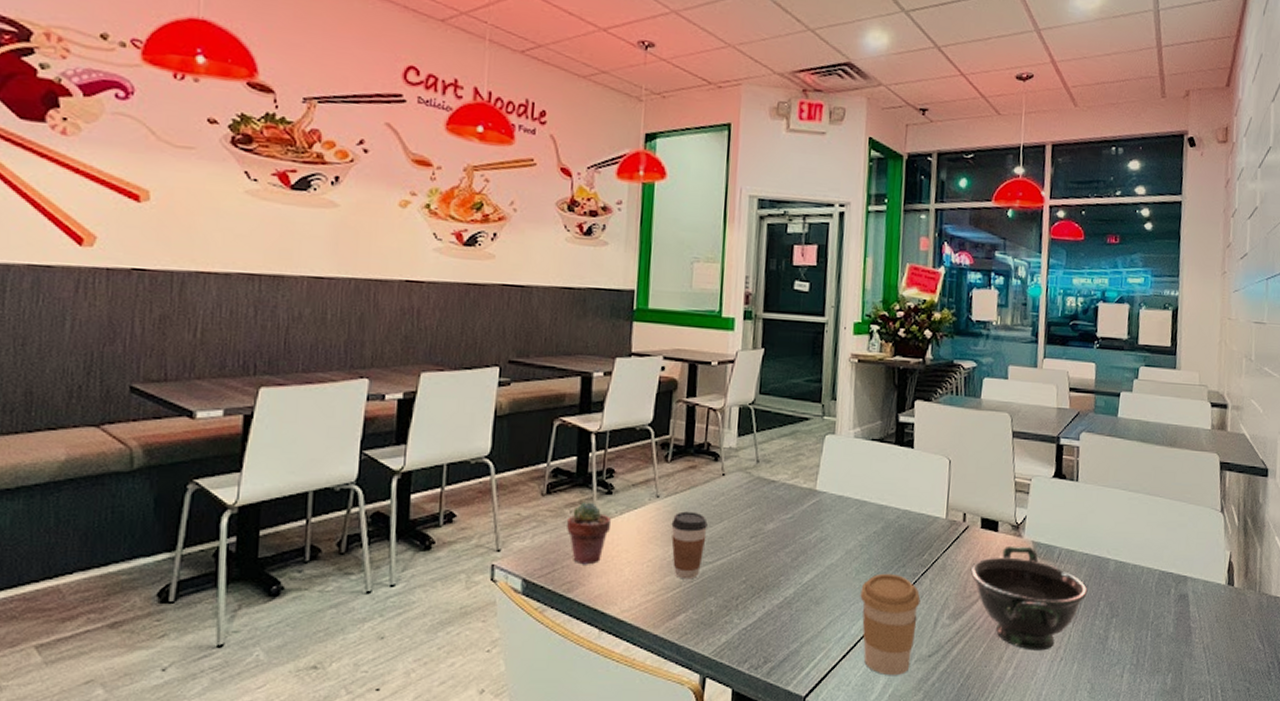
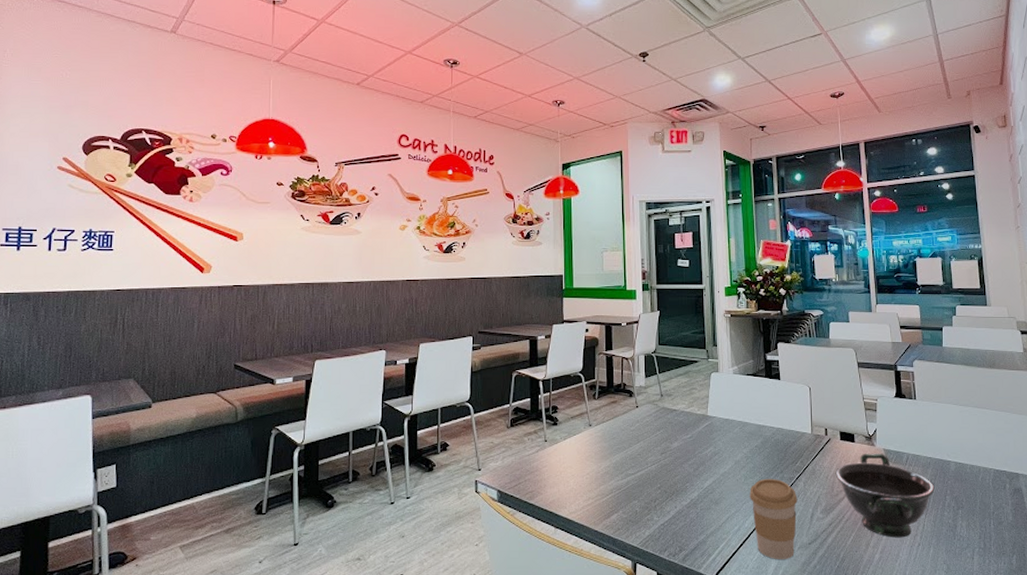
potted succulent: present [567,501,611,565] -> none [527,431,557,479]
coffee cup: present [671,511,708,580] -> none [601,436,628,488]

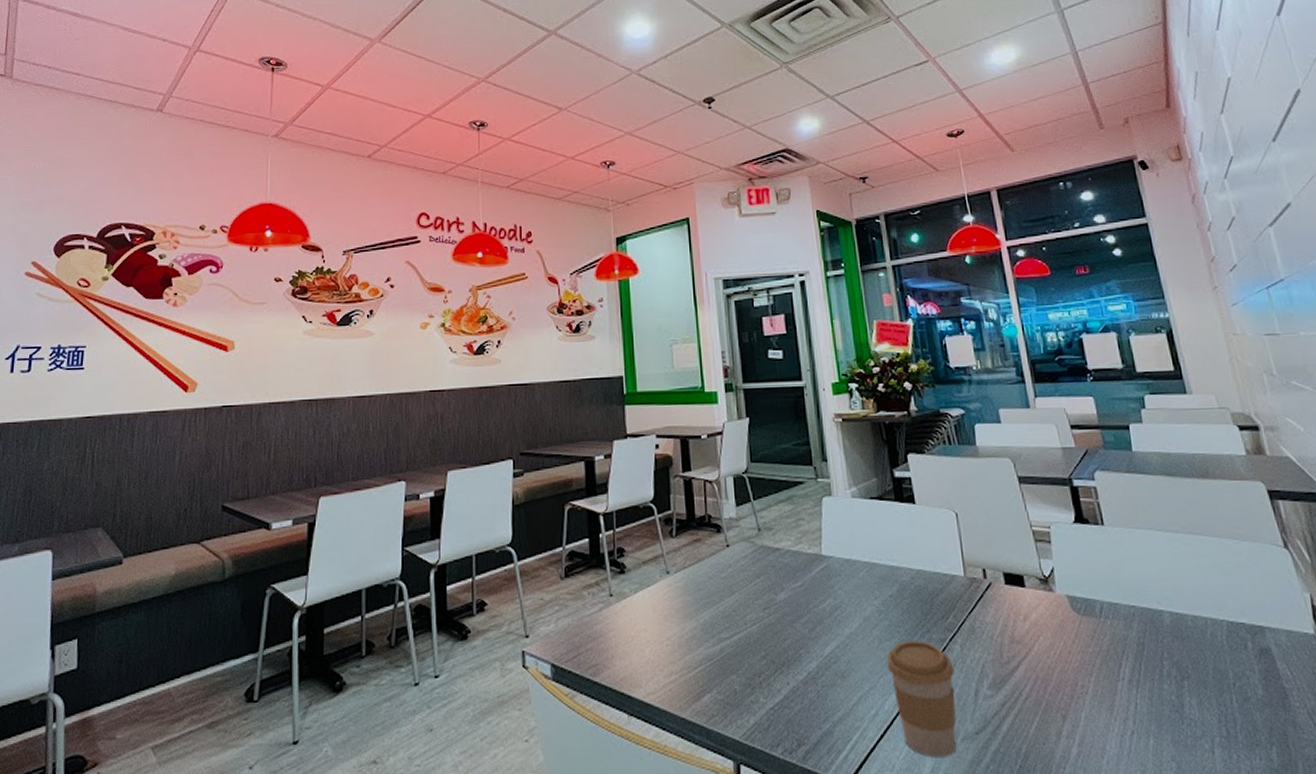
bowl: present [835,453,935,538] -> none [1002,601,1146,723]

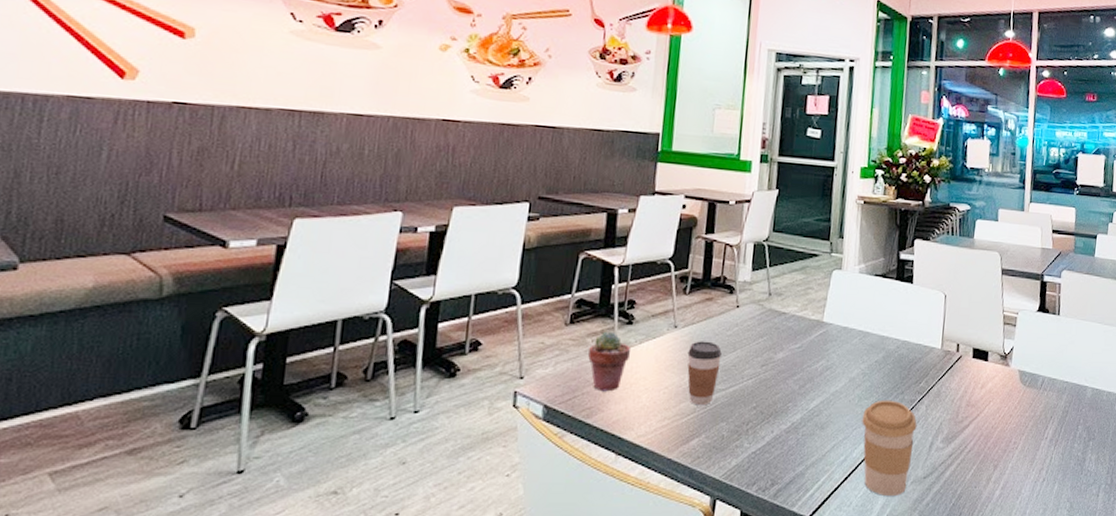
potted succulent: none [587,582,627,647] -> present [588,331,630,392]
coffee cup: none [684,586,720,657] -> present [687,341,722,406]

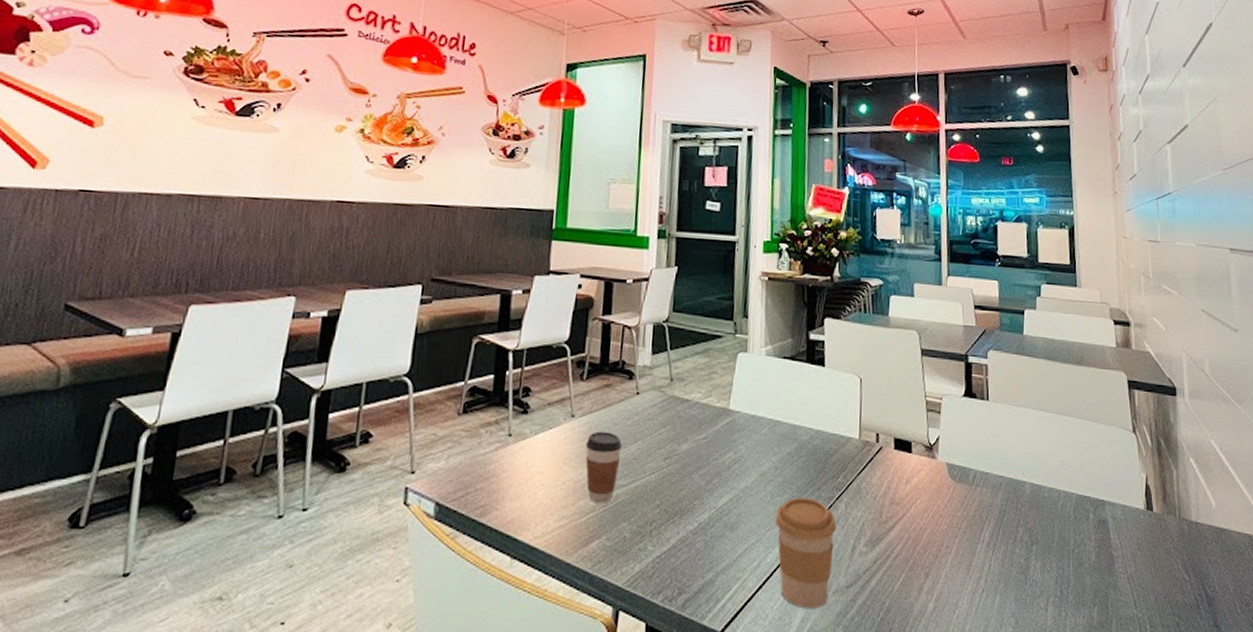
potted succulent: present [588,331,630,392] -> none [481,421,526,488]

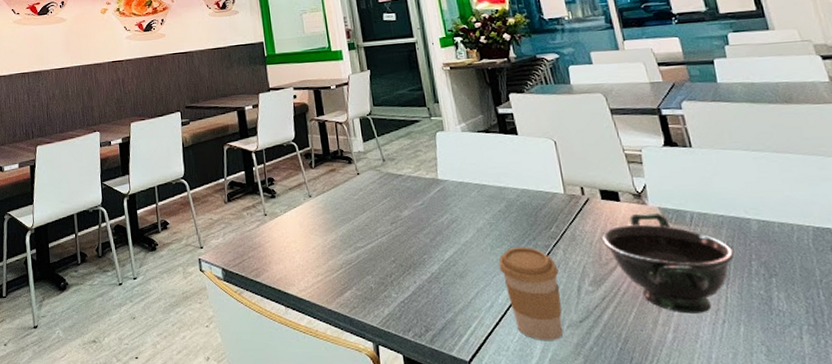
coffee cup: present [585,431,622,504] -> none [325,206,356,262]
bowl: none [885,467,1006,581] -> present [600,212,735,314]

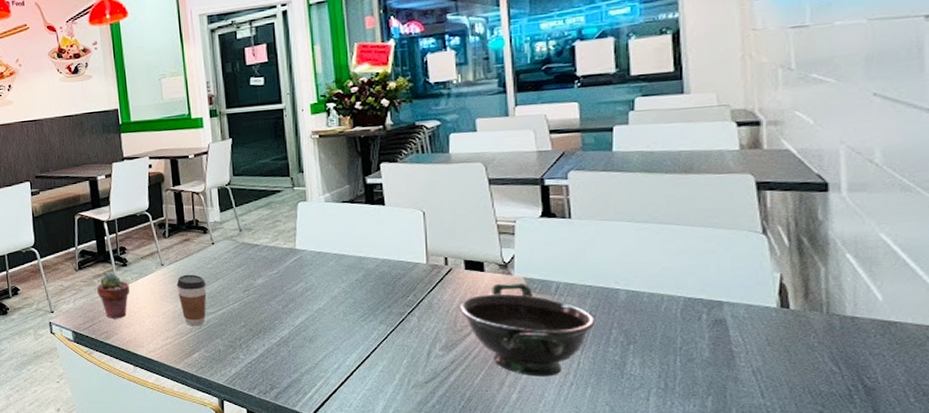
potted succulent: none [246,205,279,255] -> present [97,273,130,319]
coffee cup: none [325,206,356,262] -> present [176,274,207,327]
coffee cup: present [498,246,564,341] -> none [350,313,410,399]

